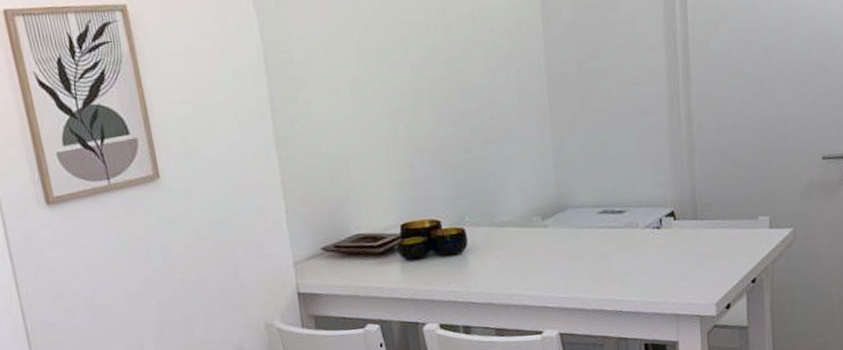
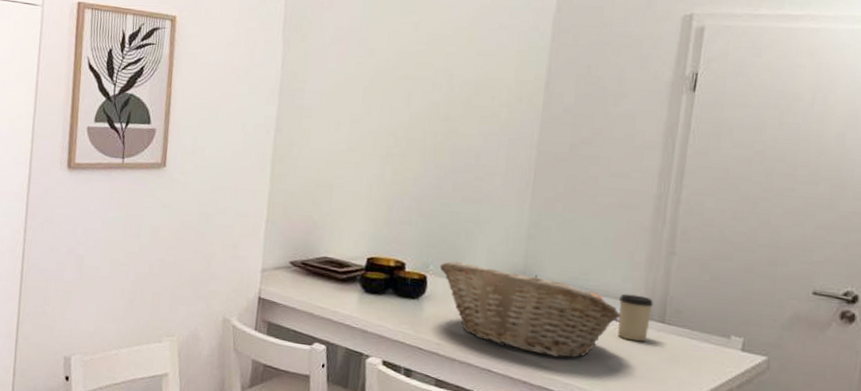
fruit basket: none [475,201,657,280] -> present [439,261,621,358]
cup: none [652,198,685,244] -> present [618,293,653,342]

